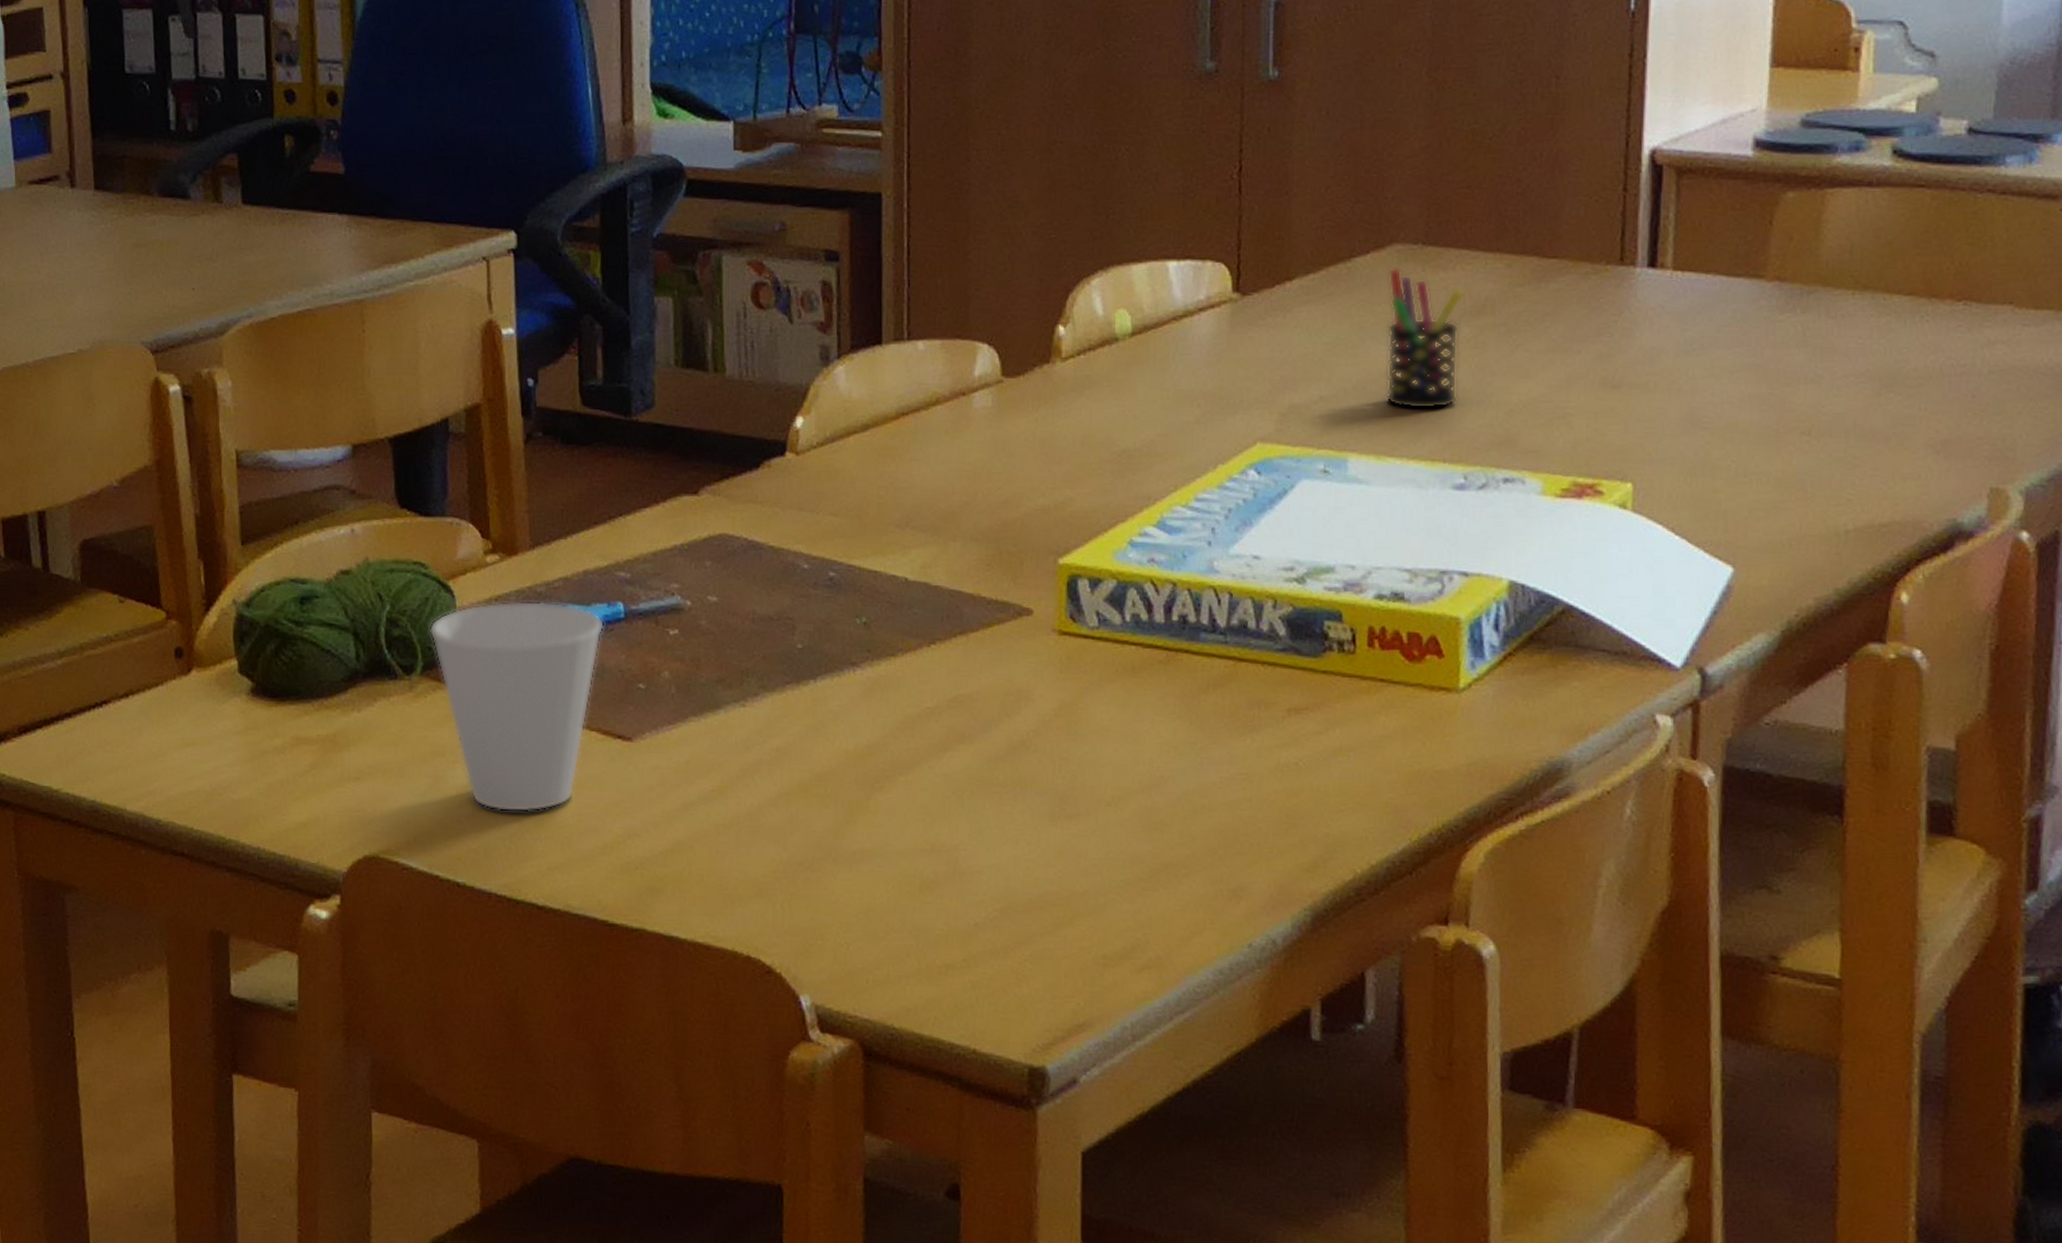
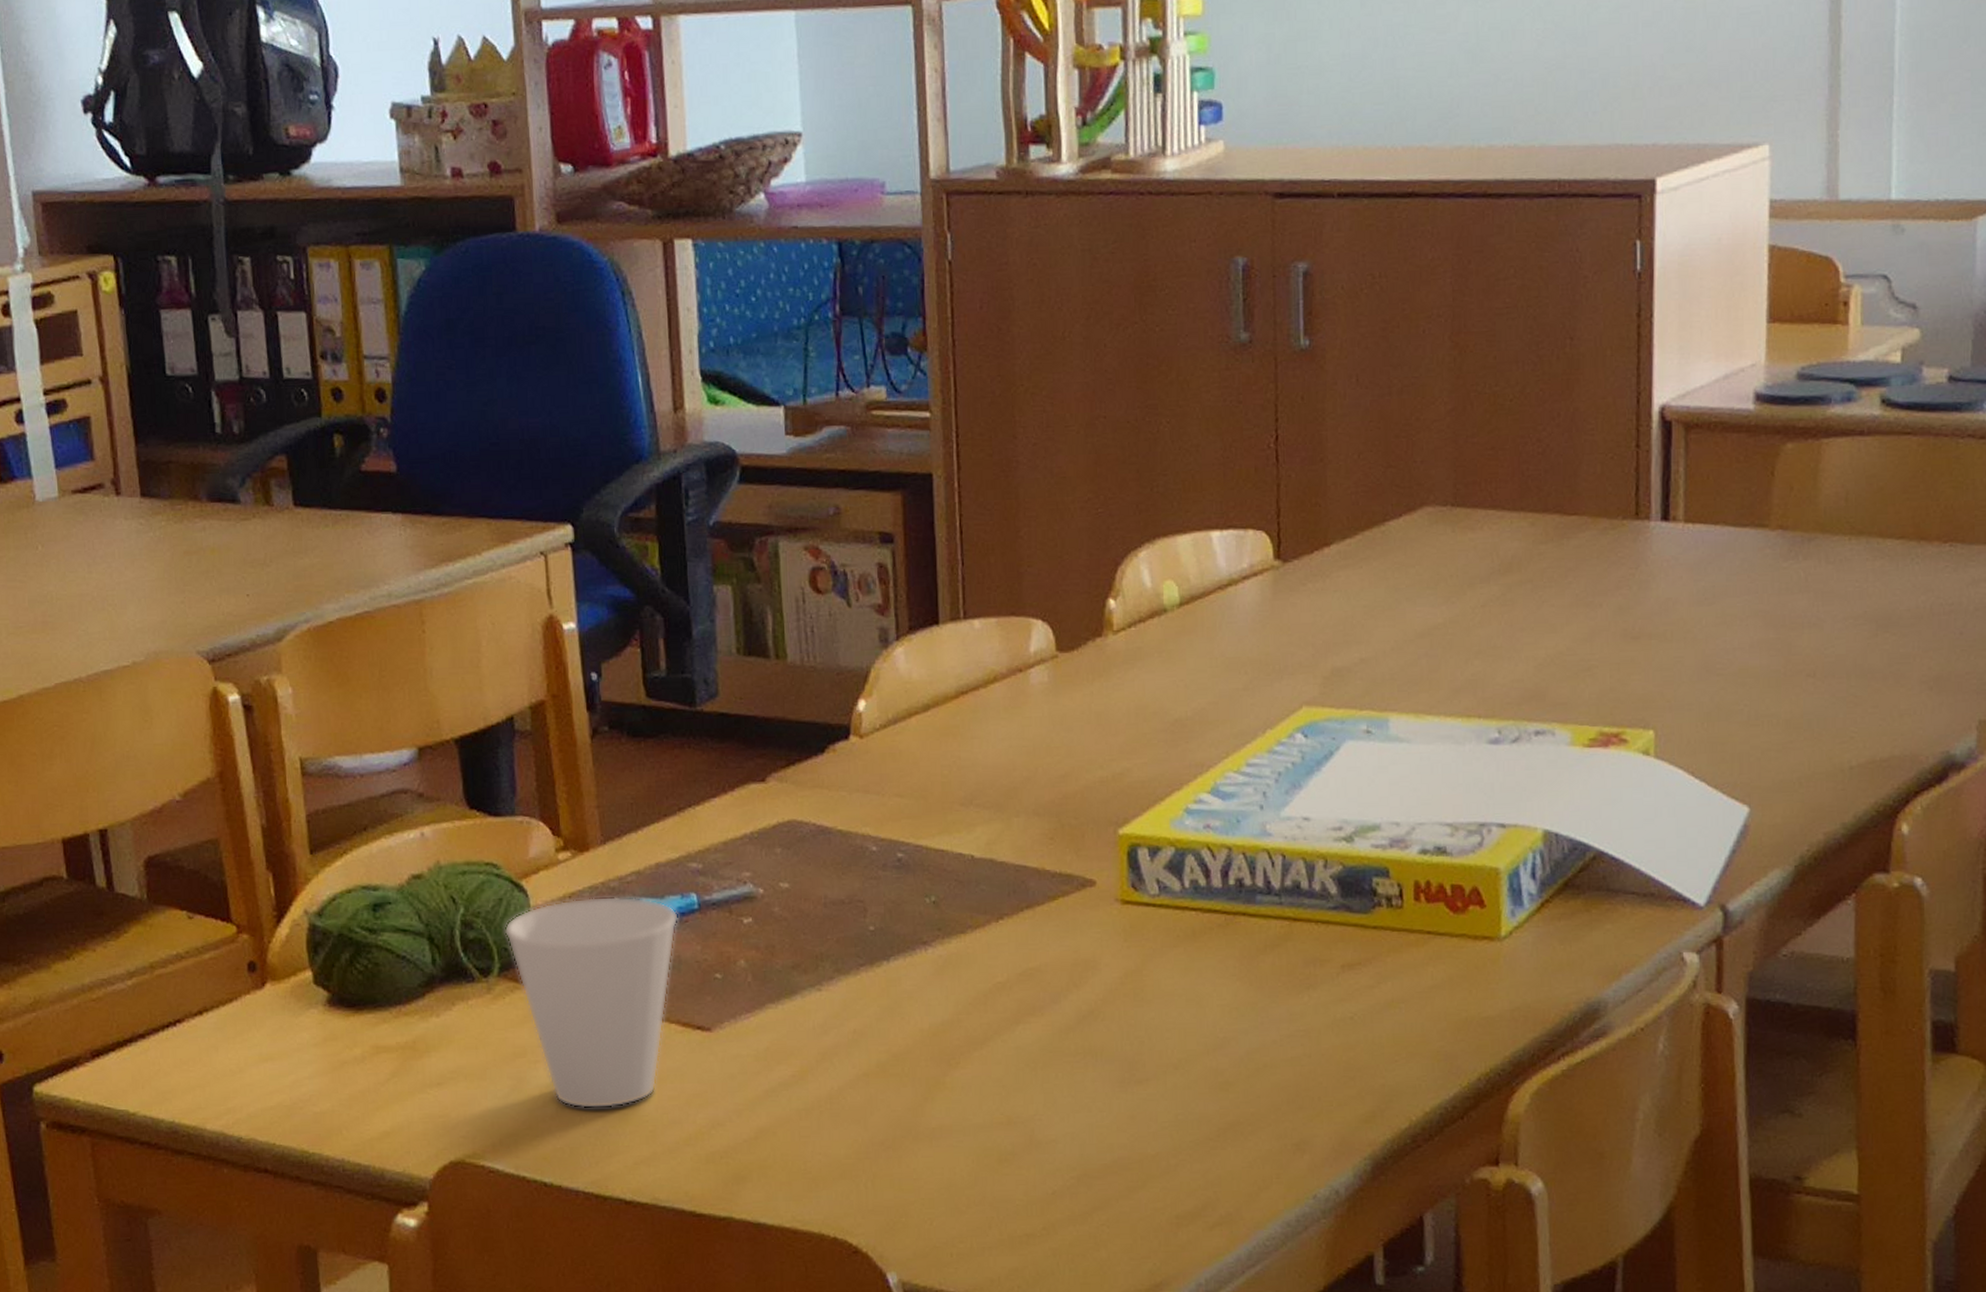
pen holder: present [1386,268,1465,410] -> none [1420,530,1492,668]

